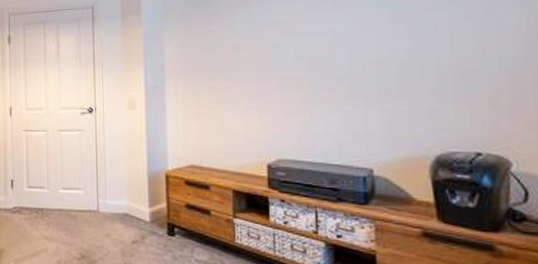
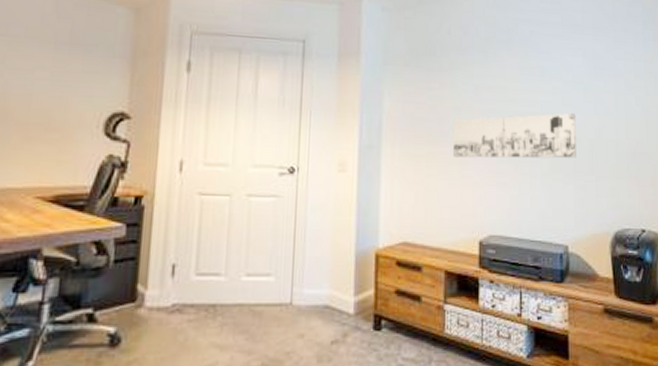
wall art: none [234,36,381,91] -> present [452,112,576,159]

